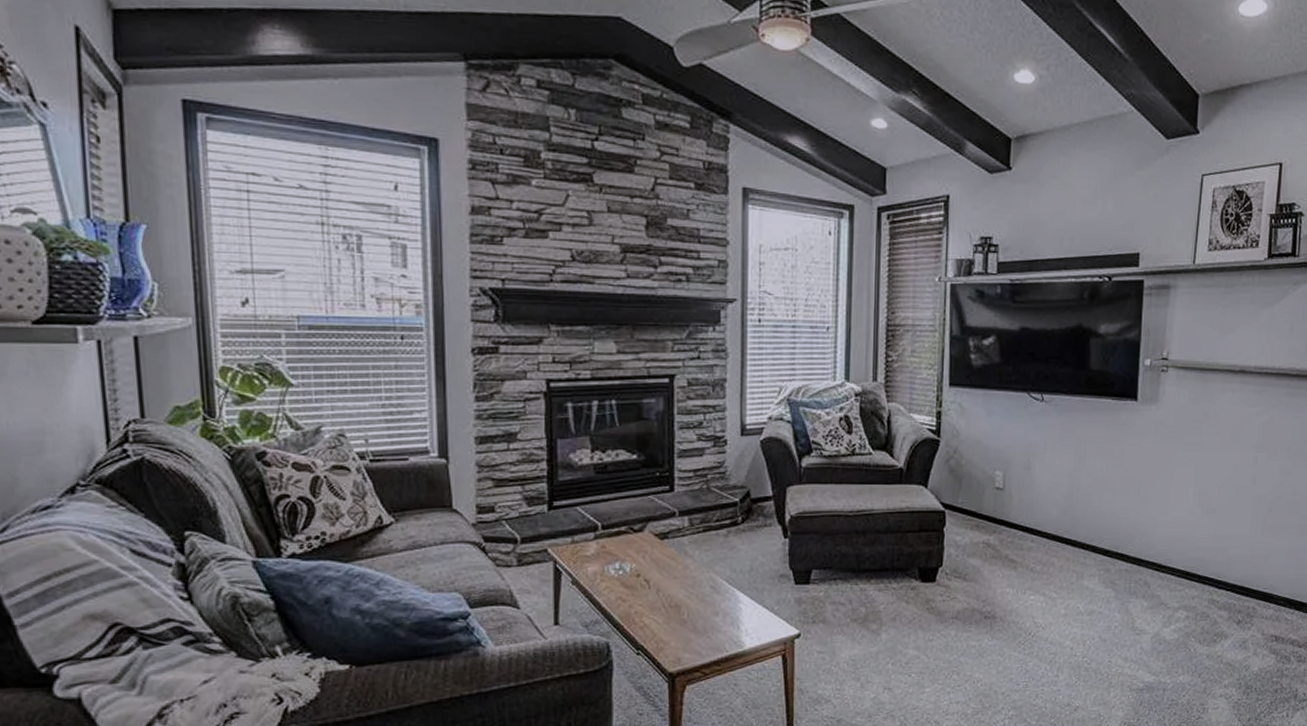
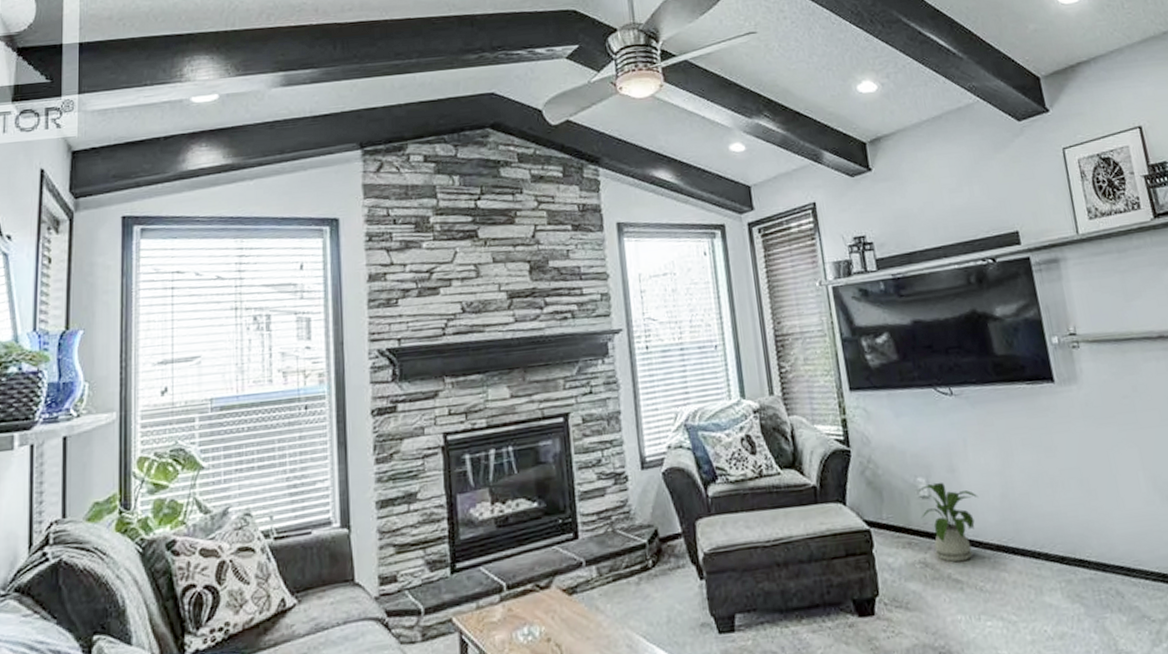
house plant: none [992,477,1047,546] -> present [918,482,979,563]

